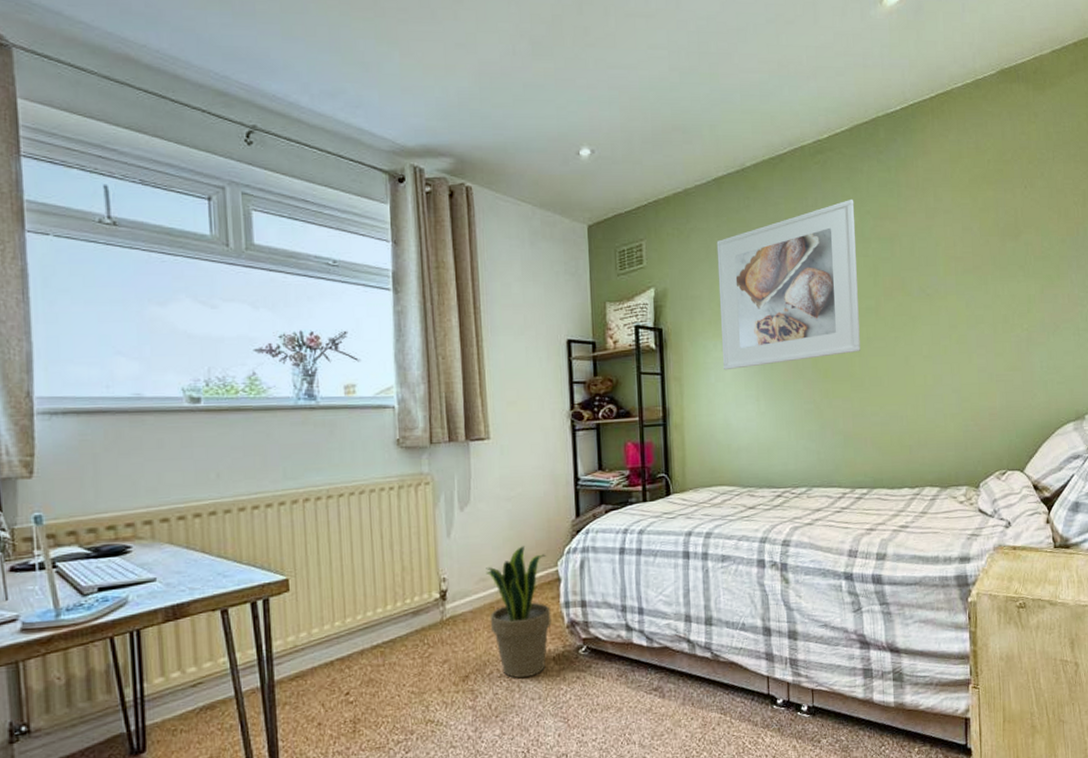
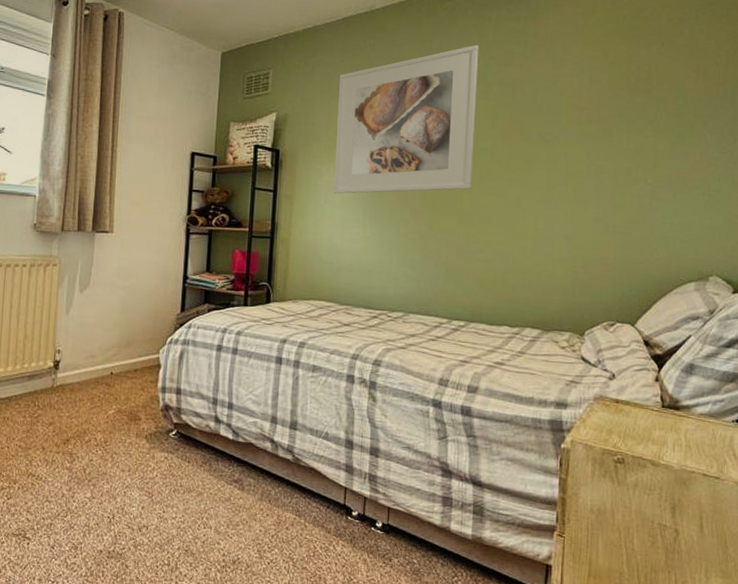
potted plant: present [486,546,552,678] -> none [93,331,151,450]

